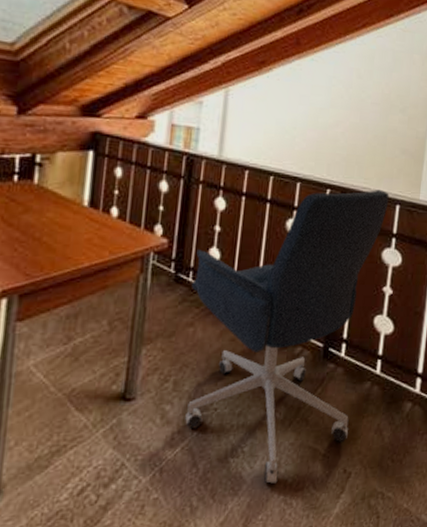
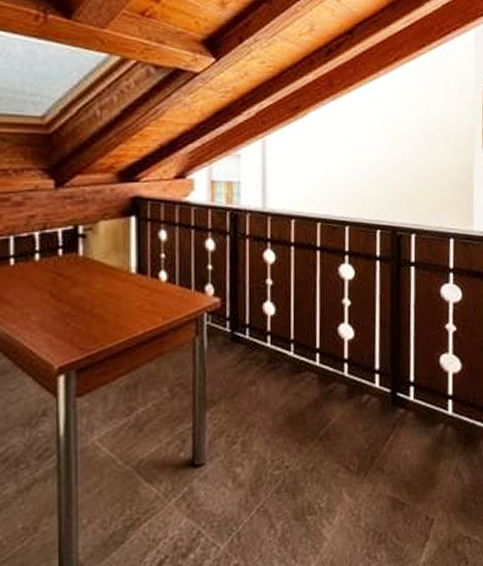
office chair: present [185,190,389,485] -> none [250,225,442,539]

